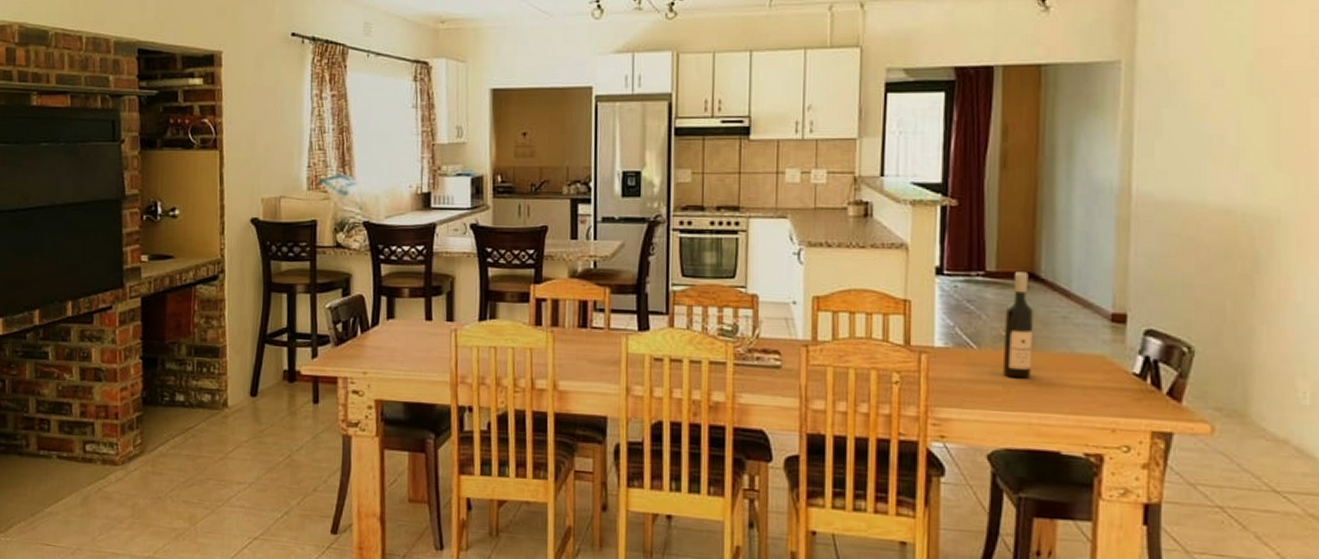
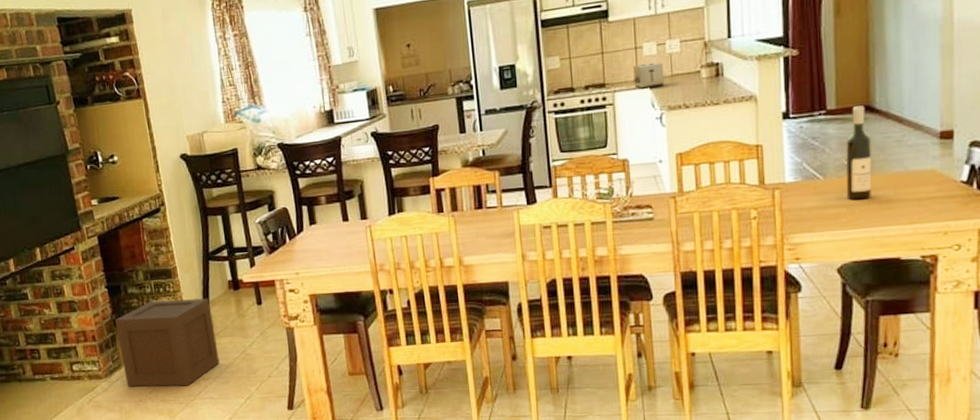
wooden box: none [144,381,260,489] -> present [114,298,220,387]
toaster: none [772,190,807,220] -> present [633,62,665,90]

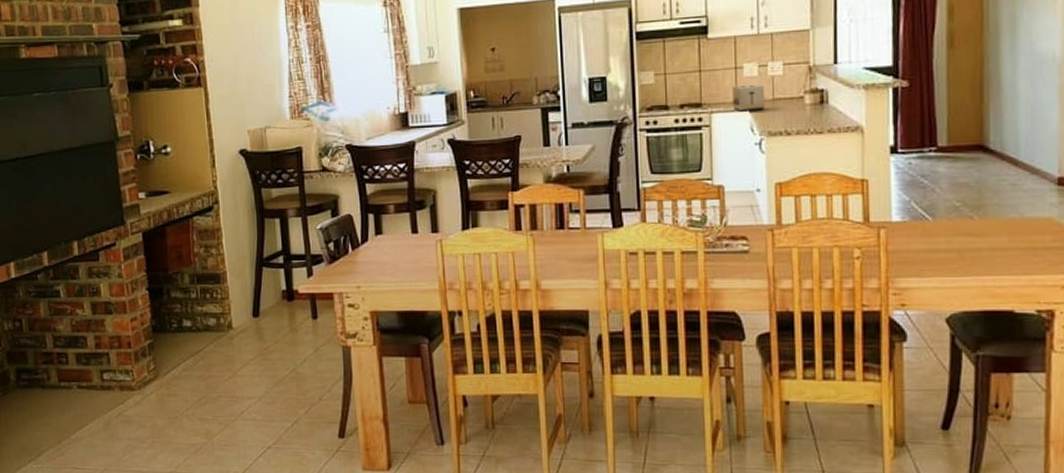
wooden box: present [114,298,220,387] -> none [154,307,266,405]
bottle: present [846,105,872,200] -> none [956,144,986,245]

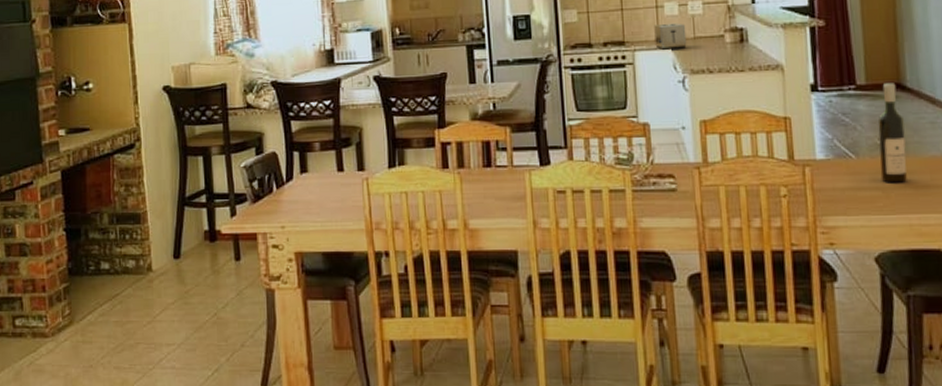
bottle: none [956,144,986,245] -> present [877,83,907,183]

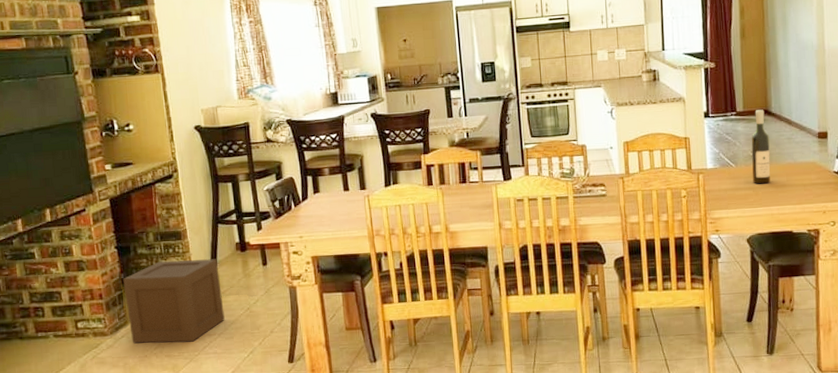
wooden box: none [70,249,187,352] -> present [123,259,225,344]
toaster: present [654,22,687,51] -> none [589,66,614,89]

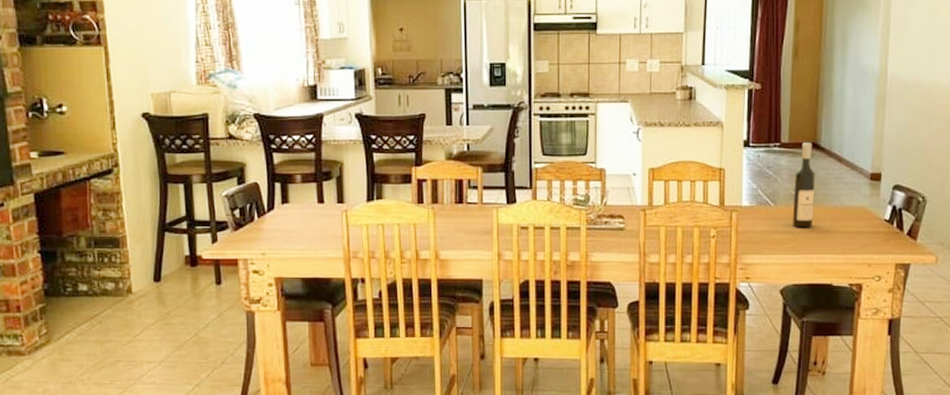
wooden box: present [123,259,225,344] -> none [46,272,167,369]

